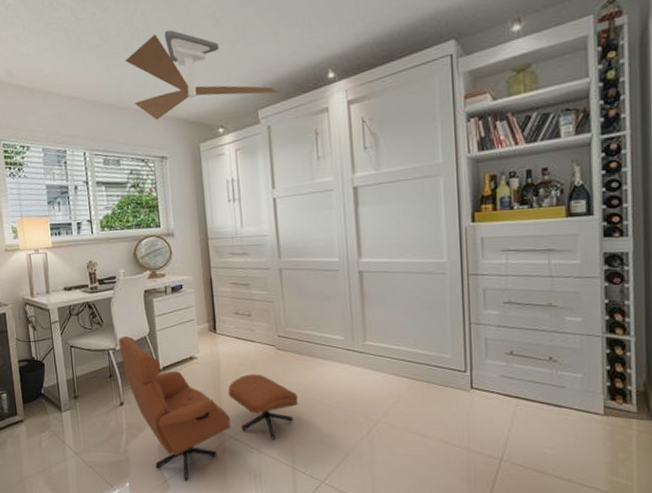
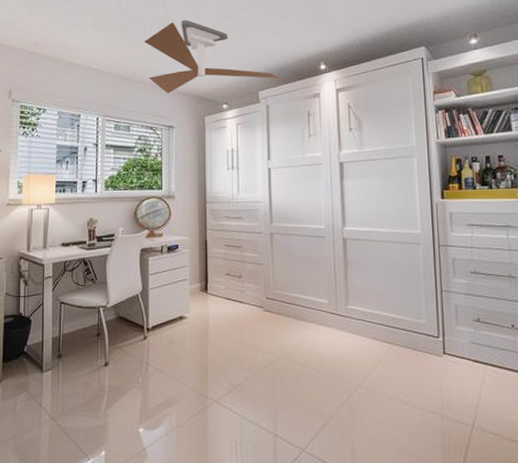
armchair: present [118,336,299,481] -> none [110,294,283,450]

